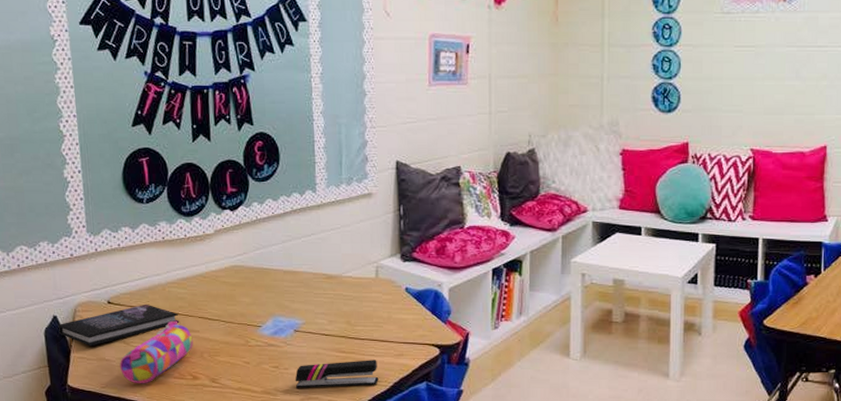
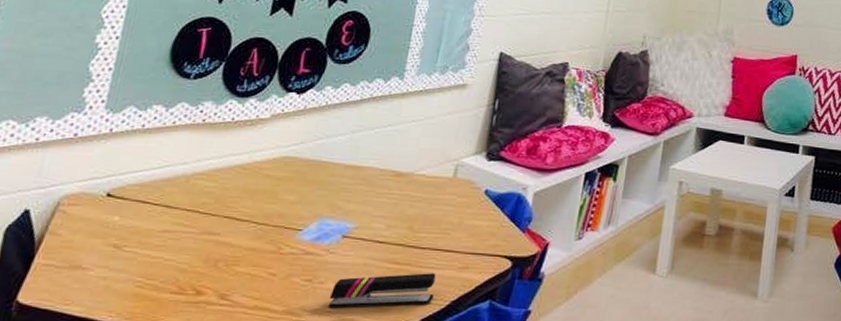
book: present [59,303,180,347] -> none [26,198,199,251]
pencil case: present [119,320,193,384] -> none [98,220,210,301]

